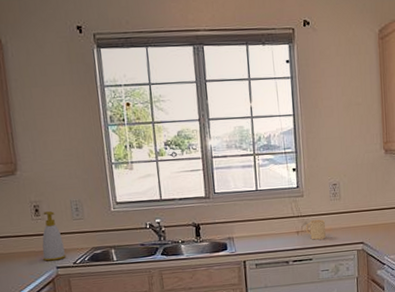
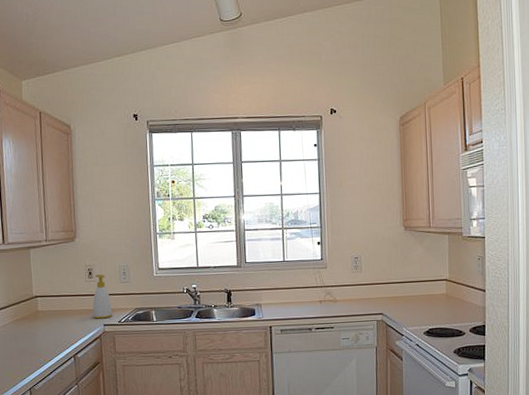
mug: present [305,219,326,240] -> none [328,290,347,309]

